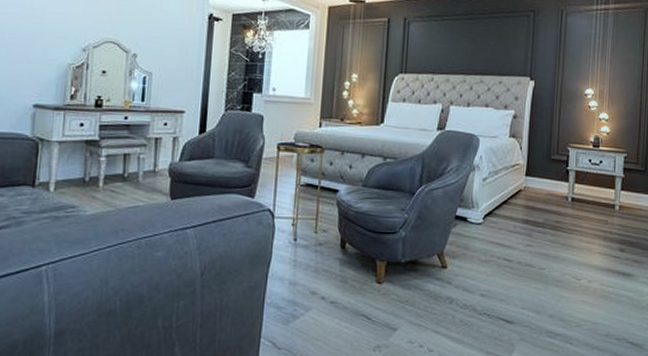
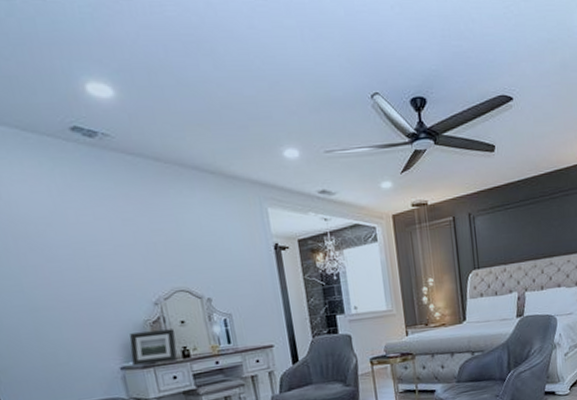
picture frame: none [46,74,95,109] -> present [129,329,178,366]

